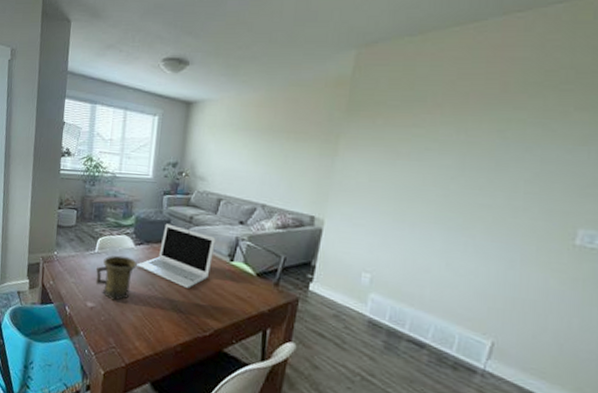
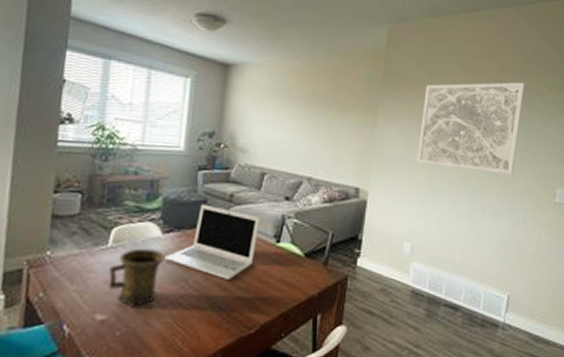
wall art: none [382,101,539,211] -> present [417,82,525,175]

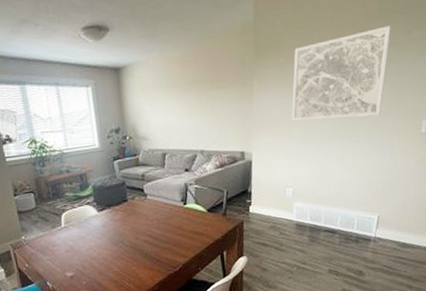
mug: present [108,248,165,307] -> none [67,223,104,265]
laptop: present [165,204,260,279] -> none [104,185,169,237]

